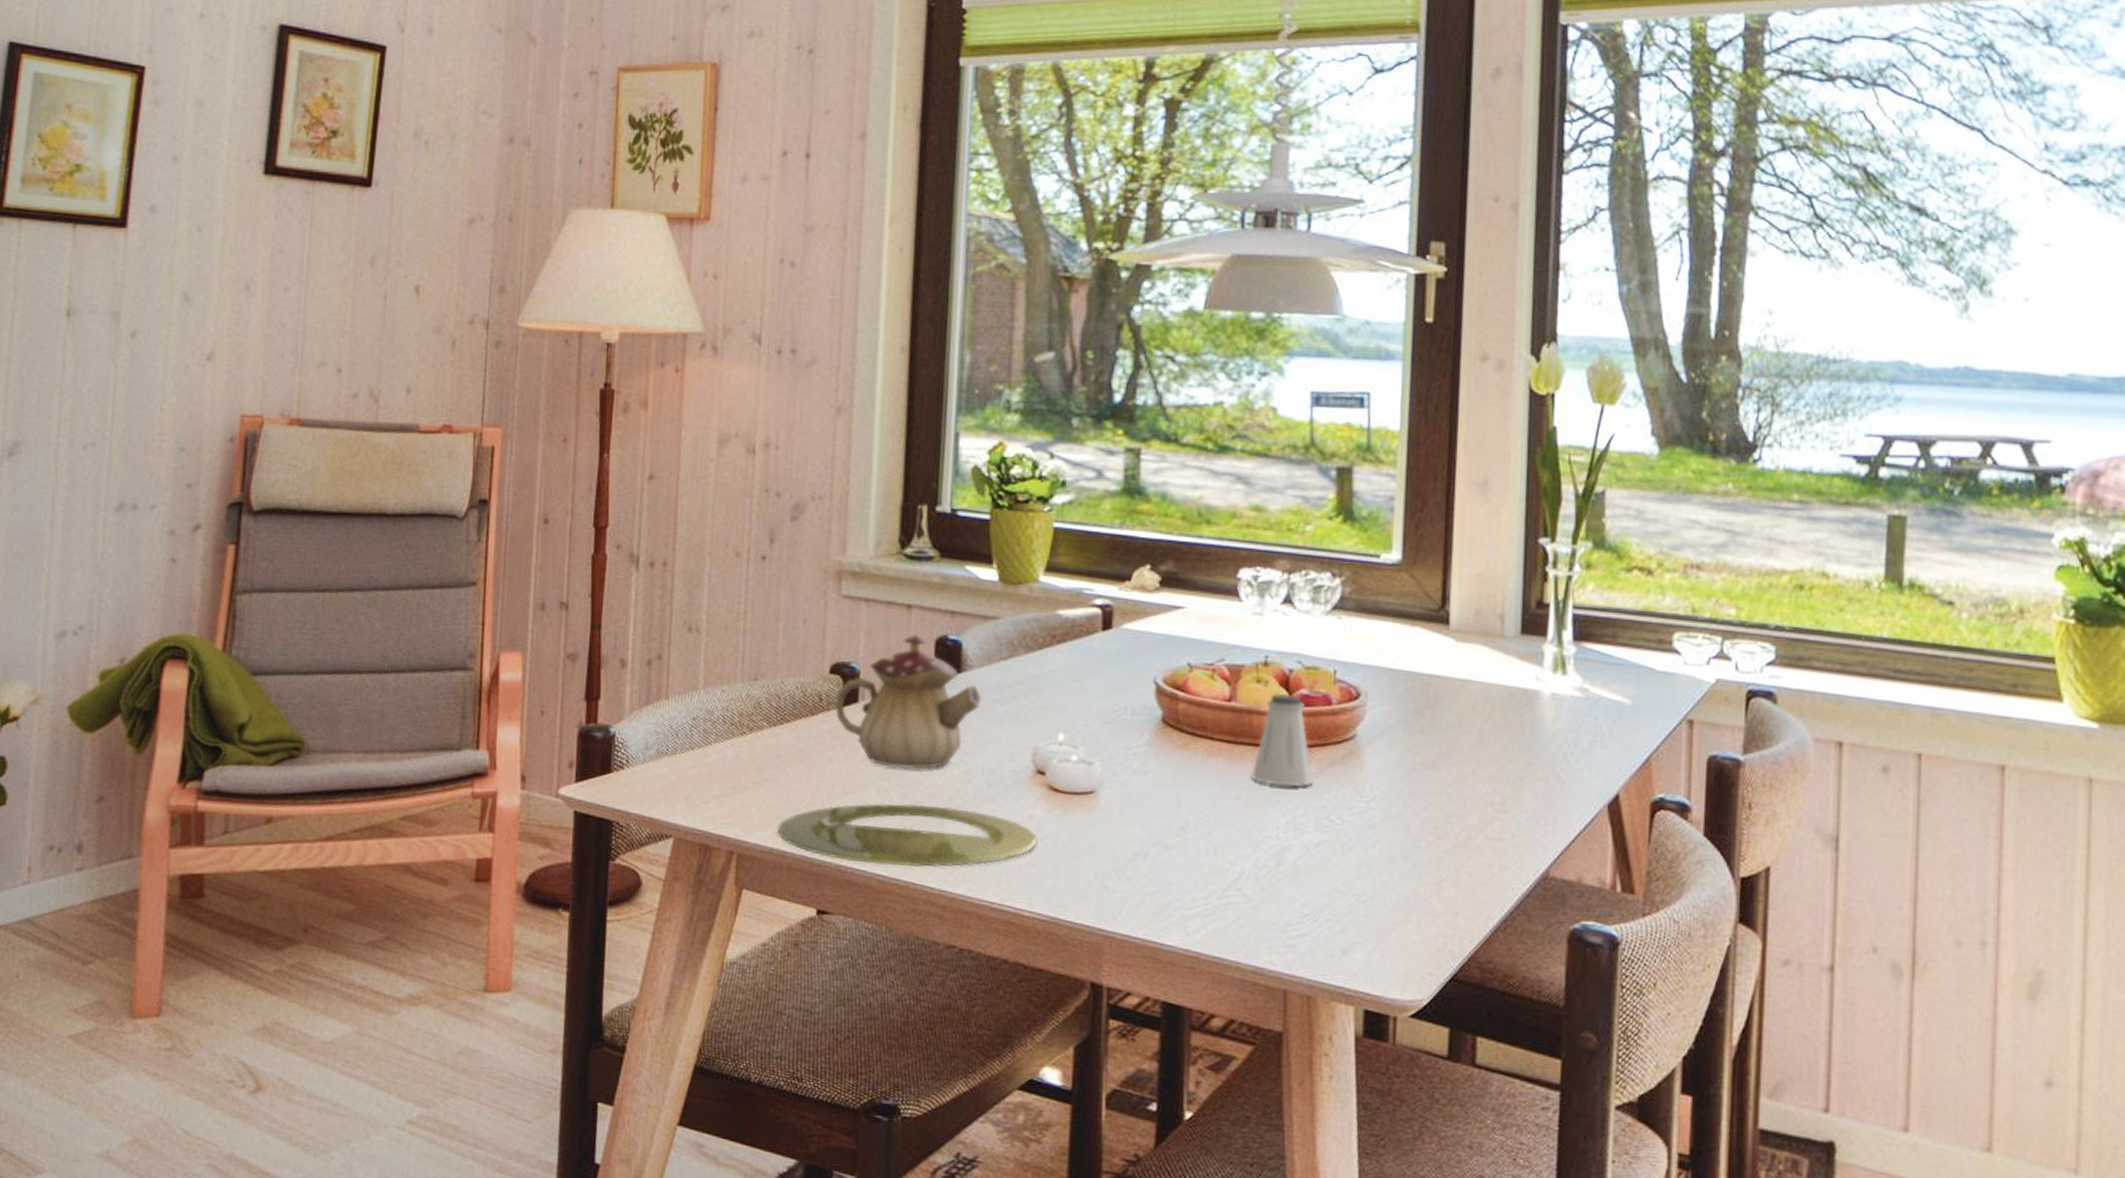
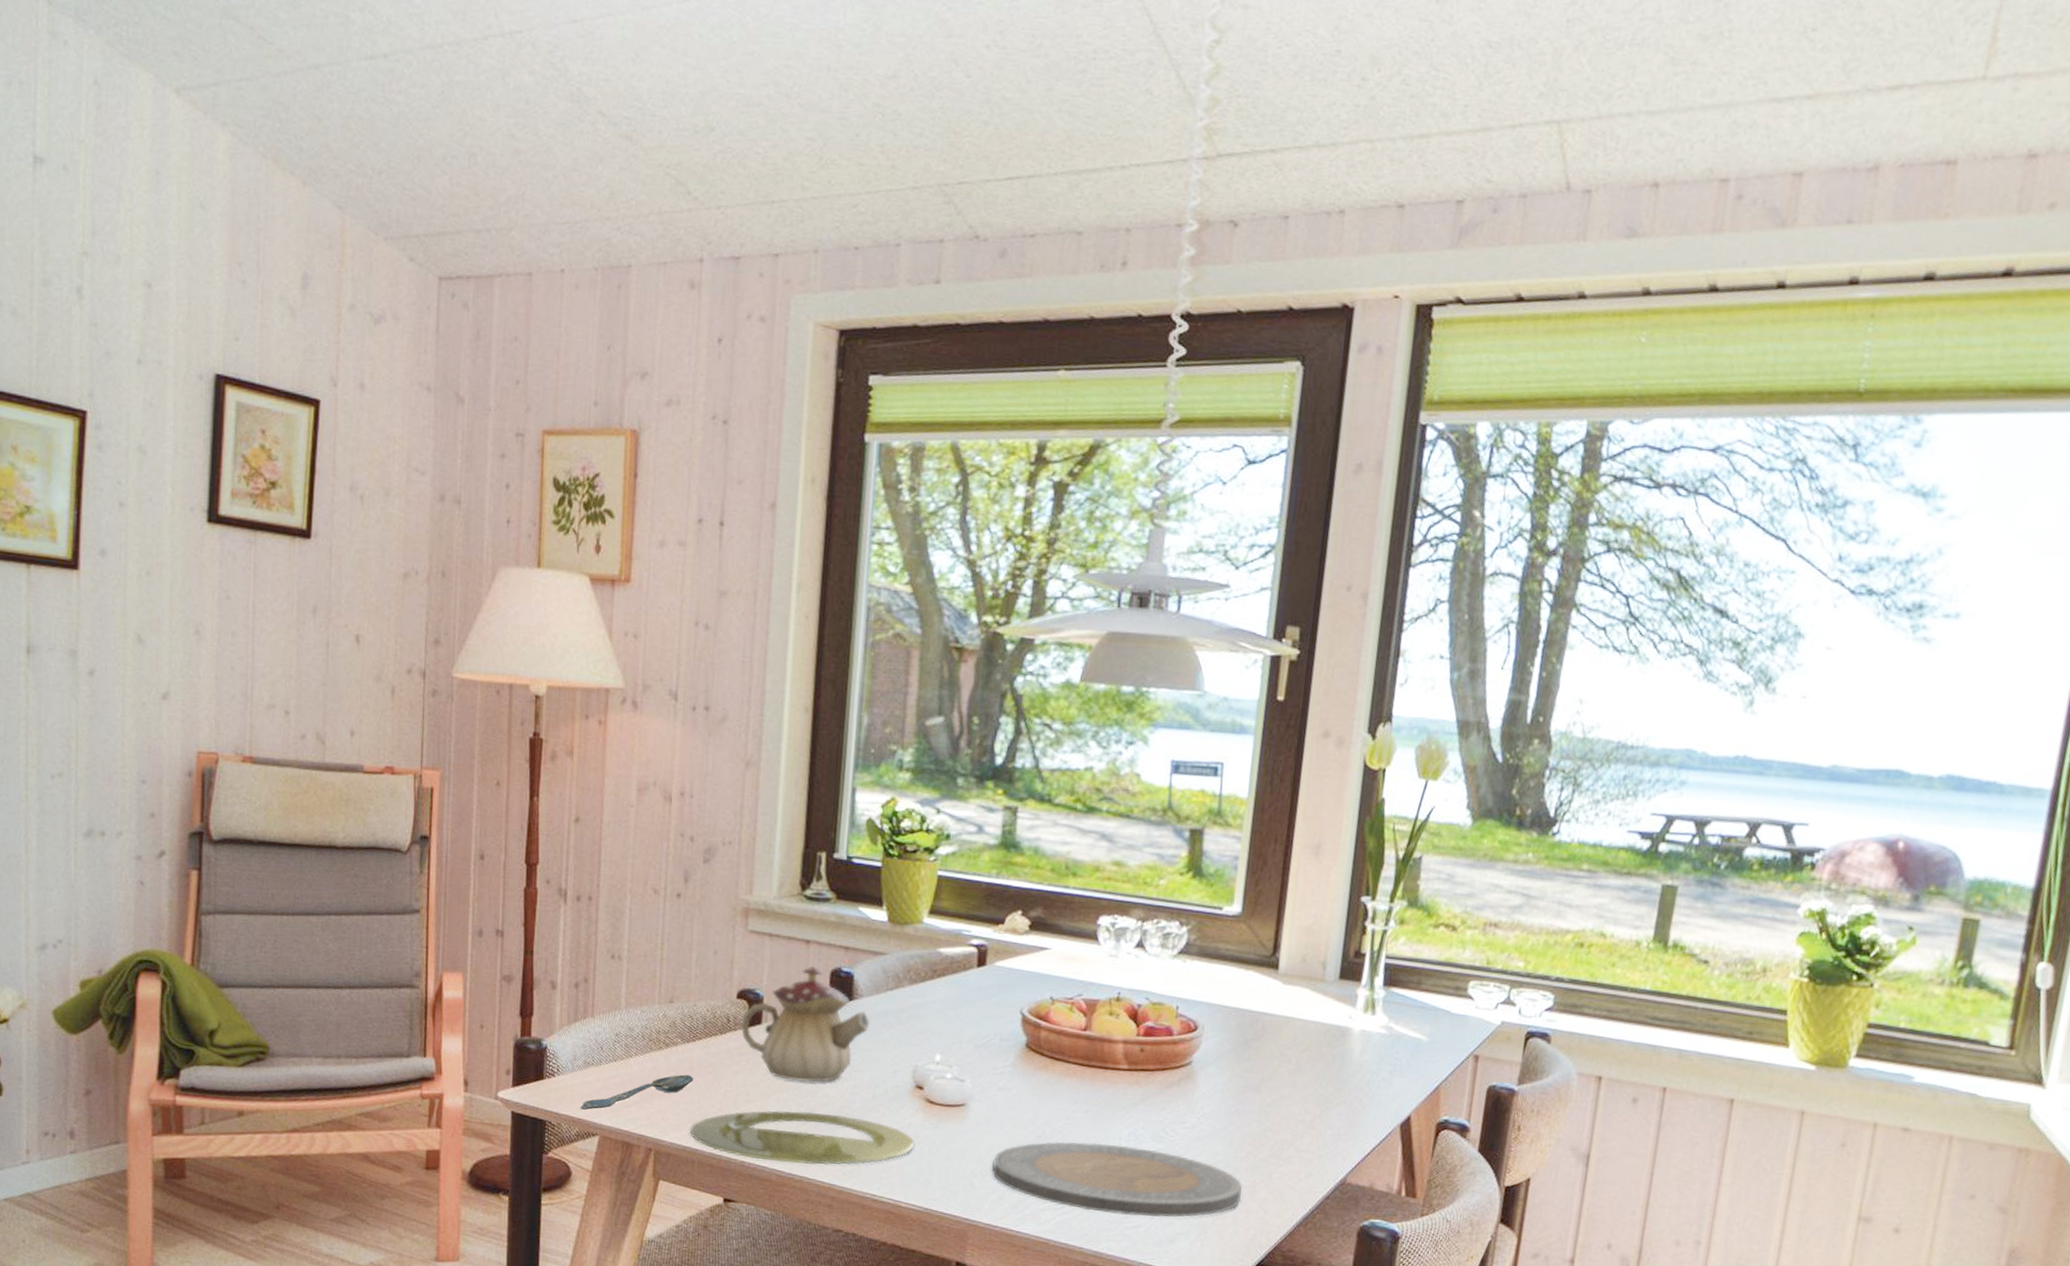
spoon: none [652,763,782,807] -> present [580,1074,694,1110]
plate: none [1129,833,1425,923] -> present [992,1141,1242,1217]
saltshaker: present [1252,694,1313,787] -> none [1101,1025,1153,1104]

